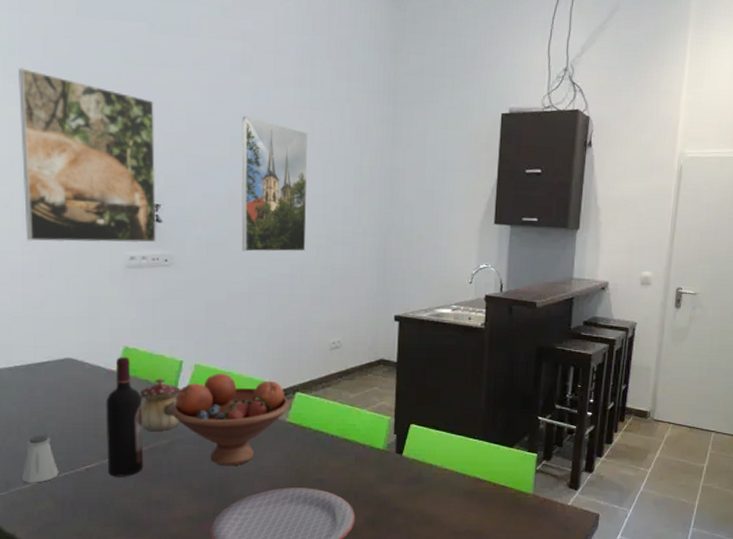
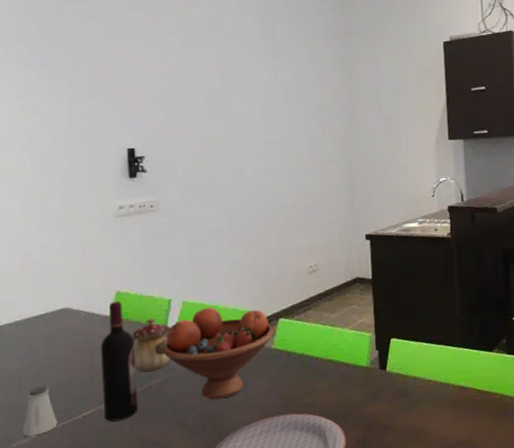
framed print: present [18,68,157,243] -> none [17,52,143,203]
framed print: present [241,116,308,252] -> none [213,70,278,190]

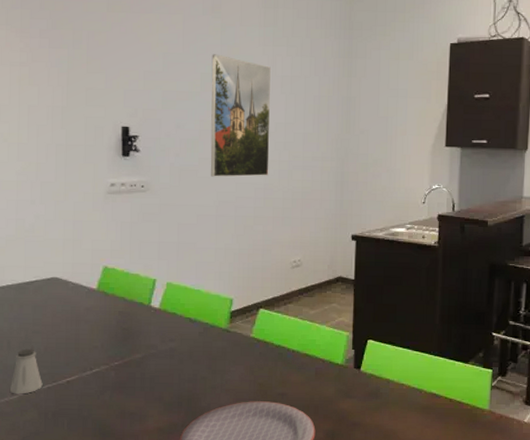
wine bottle: present [100,300,138,422] -> none [86,275,119,389]
teapot: present [132,318,171,372] -> none [117,296,153,346]
fruit bowl: present [162,307,275,400] -> none [144,290,254,380]
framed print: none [213,70,278,190] -> present [210,54,271,177]

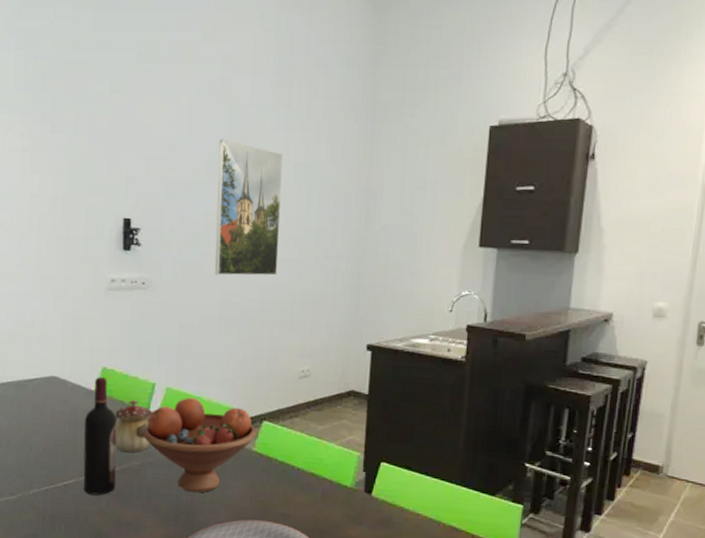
saltshaker: present [9,349,43,394] -> none [8,448,41,495]
wine bottle: none [86,275,119,389] -> present [83,376,117,495]
teapot: none [117,296,153,346] -> present [115,400,152,453]
fruit bowl: none [144,290,254,380] -> present [142,397,257,493]

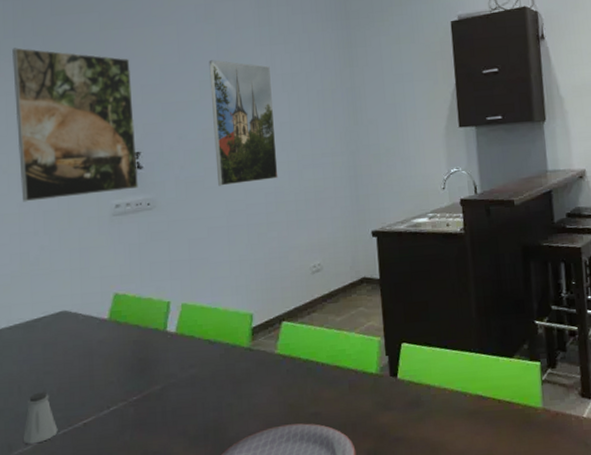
saltshaker: none [8,448,41,495] -> present [23,392,58,444]
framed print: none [21,102,139,266] -> present [12,47,139,202]
wine bottle: present [83,376,117,495] -> none [99,303,139,430]
teapot: present [115,400,152,453] -> none [131,322,171,378]
fruit bowl: present [142,397,257,493] -> none [161,309,278,408]

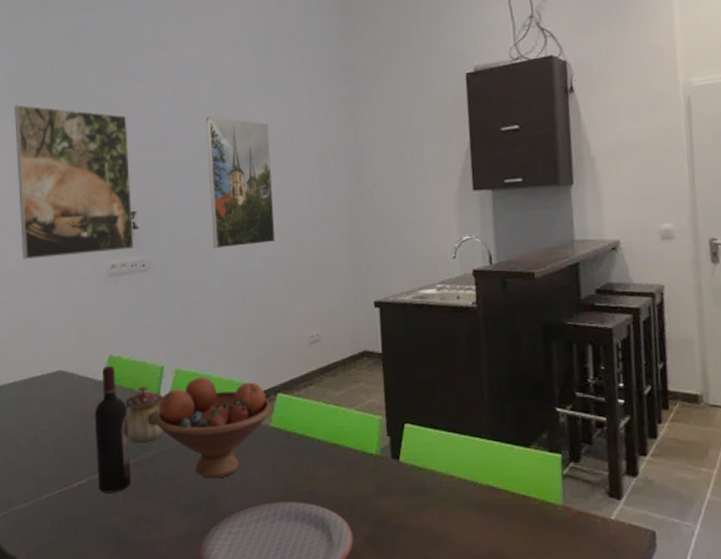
saltshaker: present [23,392,58,444] -> none [21,450,54,501]
wine bottle: none [99,303,139,430] -> present [94,365,132,493]
teapot: none [131,322,171,378] -> present [125,386,164,443]
fruit bowl: none [161,309,278,408] -> present [154,376,273,479]

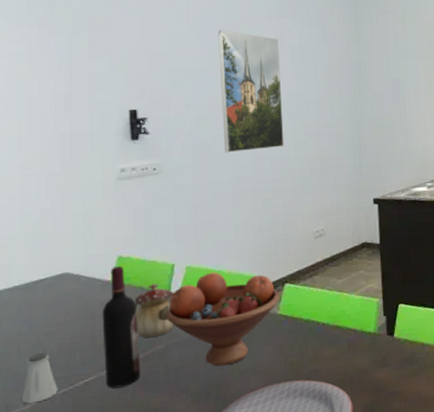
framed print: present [14,105,134,260] -> none [15,9,145,165]
saltshaker: none [21,450,54,501] -> present [21,352,58,404]

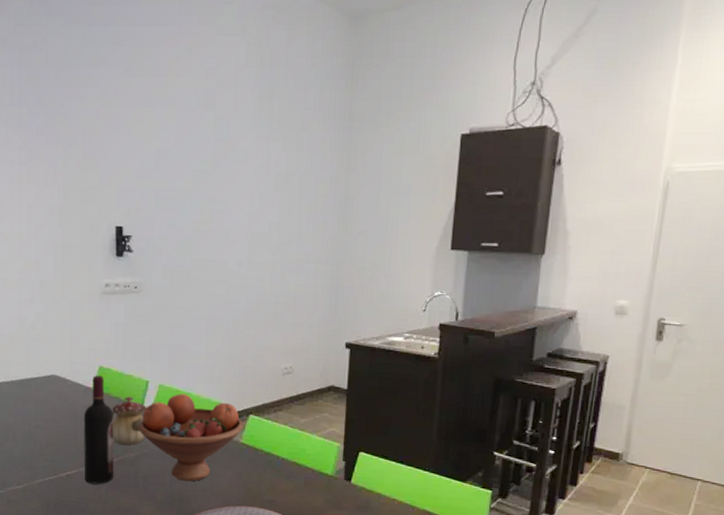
saltshaker: present [21,352,58,404] -> none [15,442,45,485]
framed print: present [218,30,285,153] -> none [202,150,265,280]

